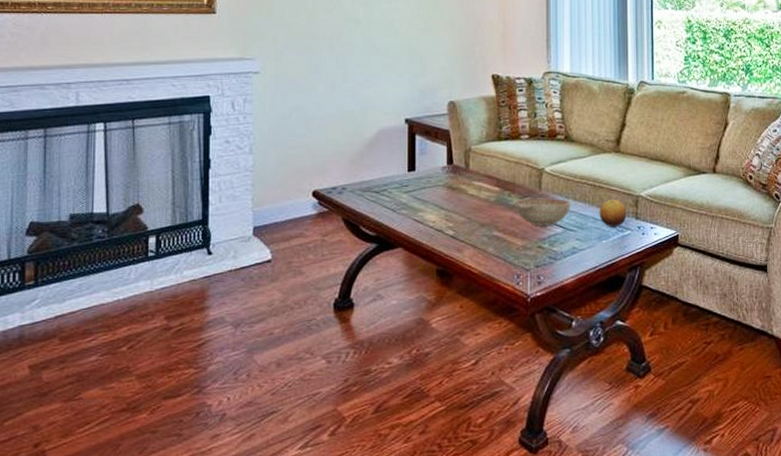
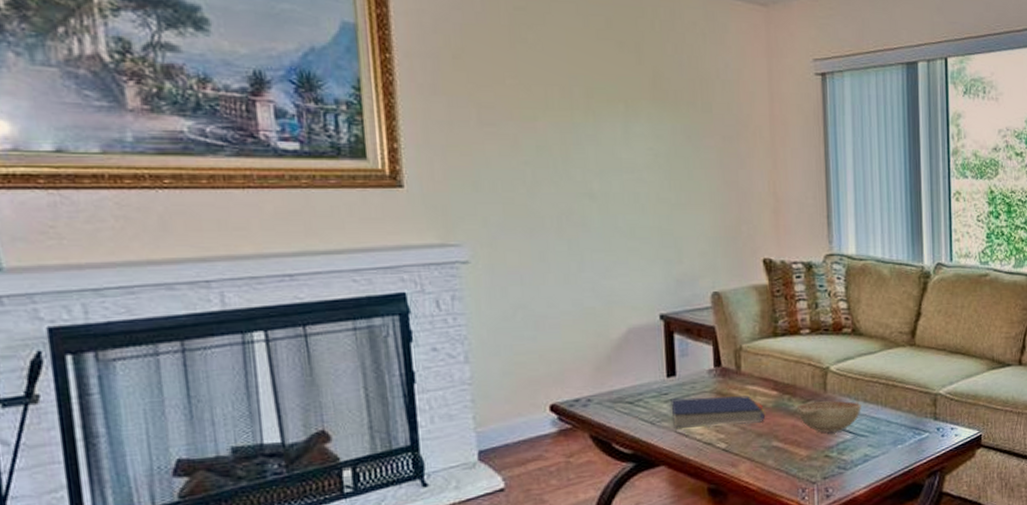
book: none [410,189,488,218] -> present [670,395,766,431]
fruit: present [599,199,627,227] -> none [893,398,924,430]

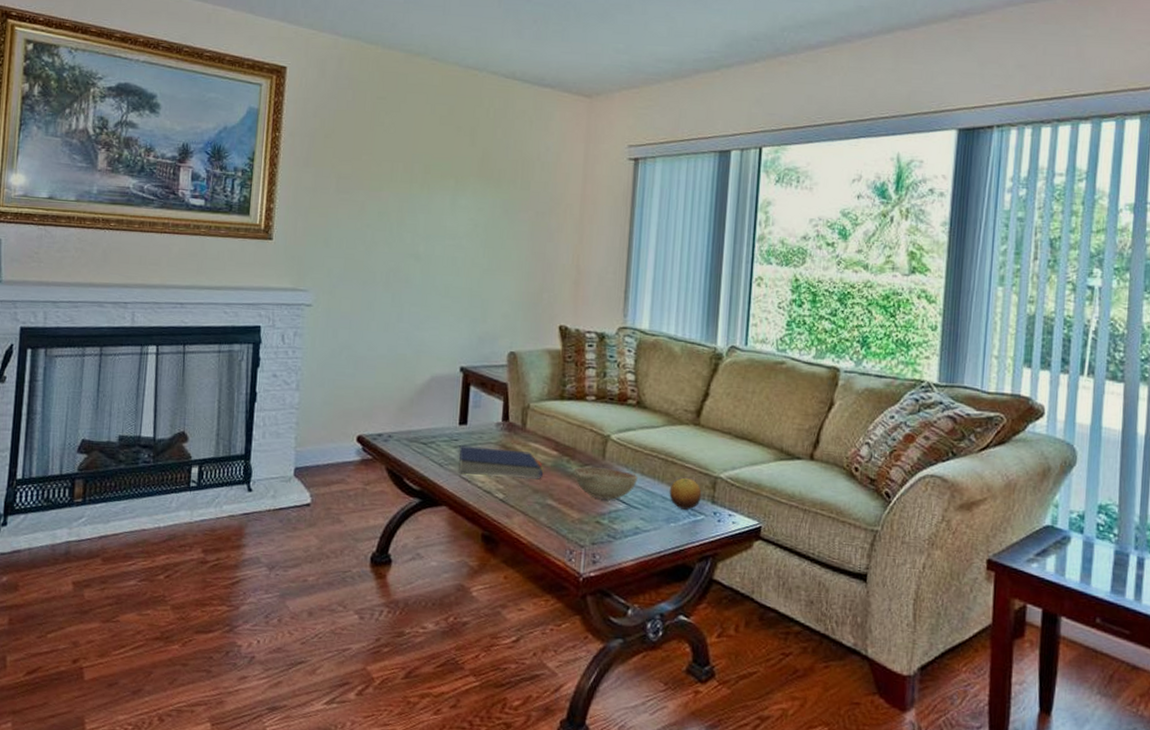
fruit: none [893,398,924,430] -> present [669,477,702,510]

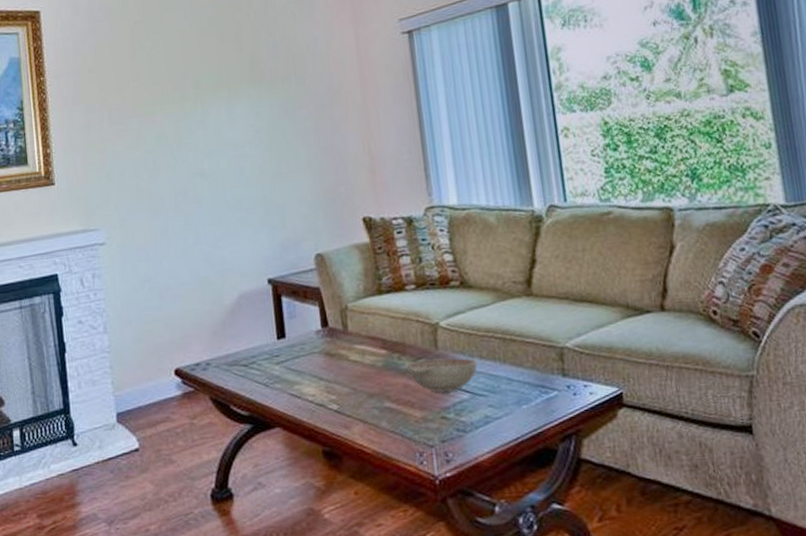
book: present [459,445,544,480] -> none [282,355,376,392]
fruit: present [669,477,702,510] -> none [513,353,551,389]

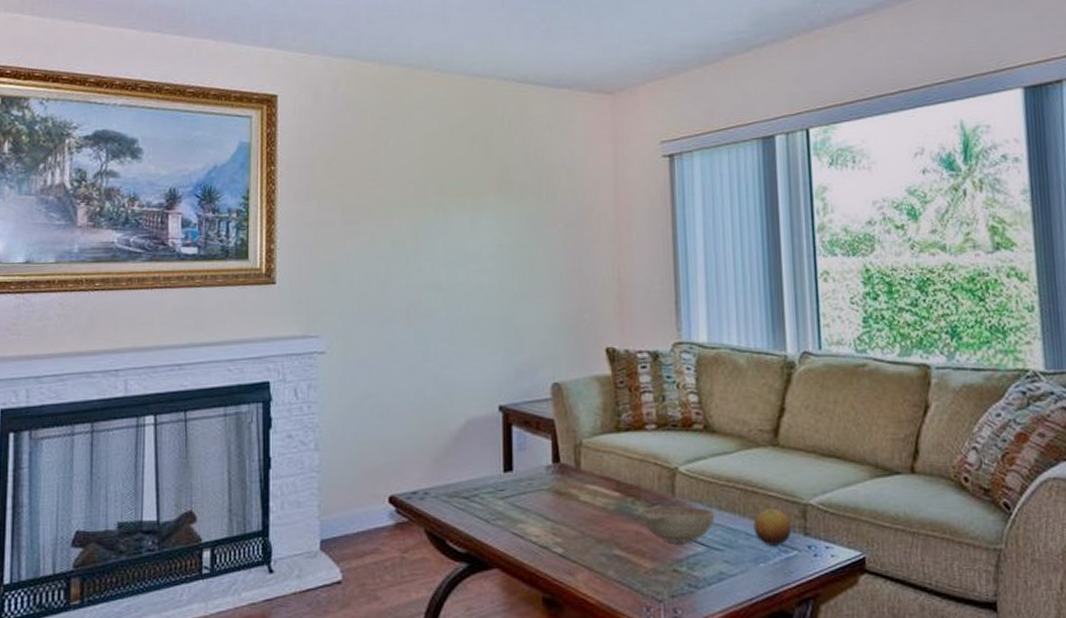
fruit: none [513,353,551,389] -> present [753,508,792,546]

